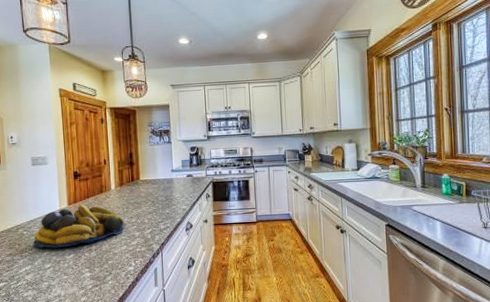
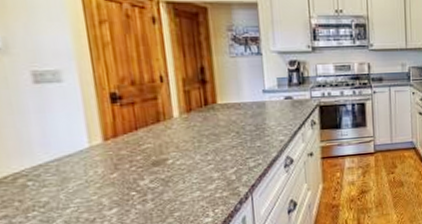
fruit bowl: present [33,204,125,248] -> none [45,139,197,204]

